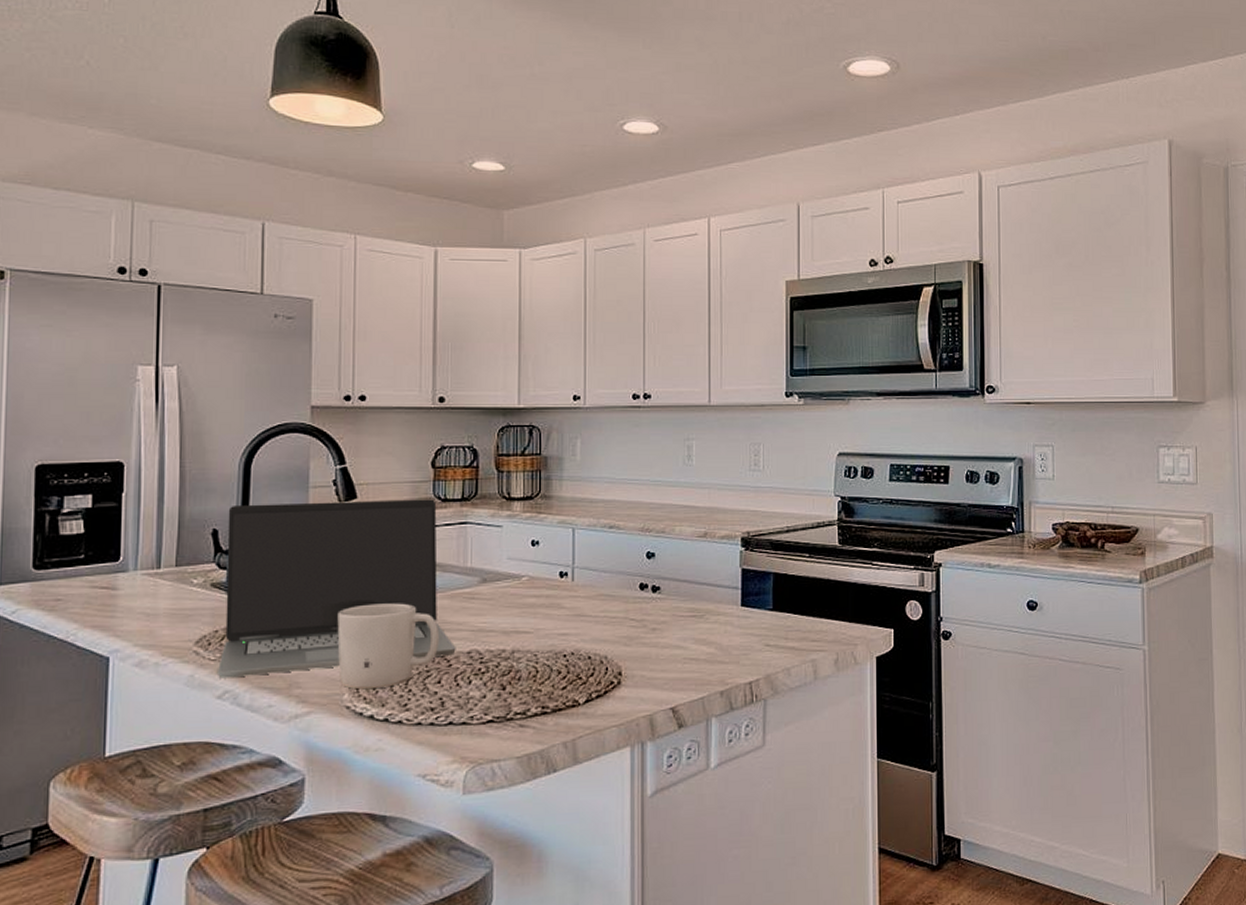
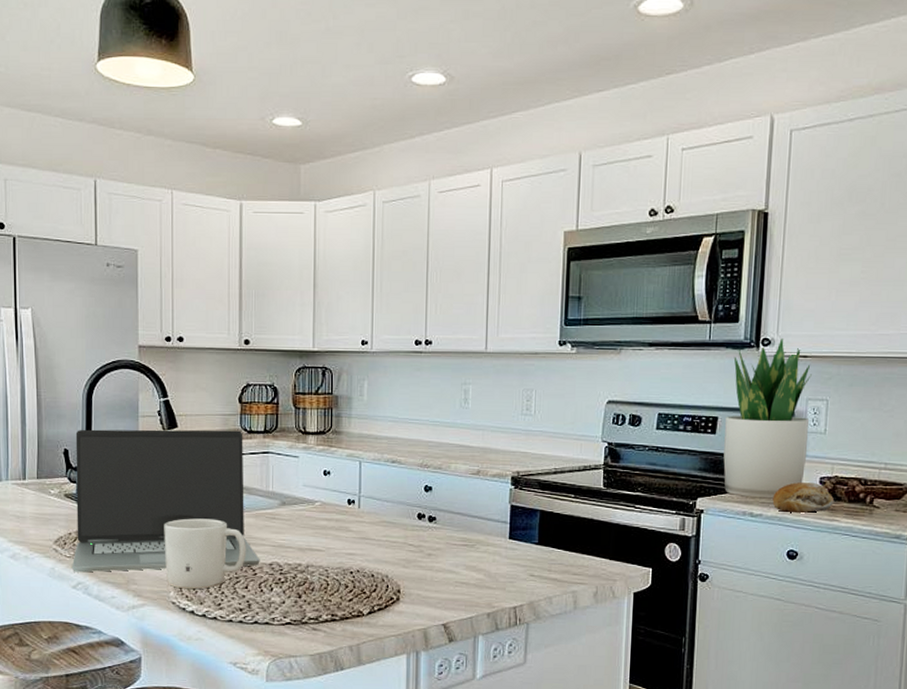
planter: none [957,386,1038,548] -> present [723,338,812,499]
bread: none [1009,530,1068,562] -> present [772,482,835,514]

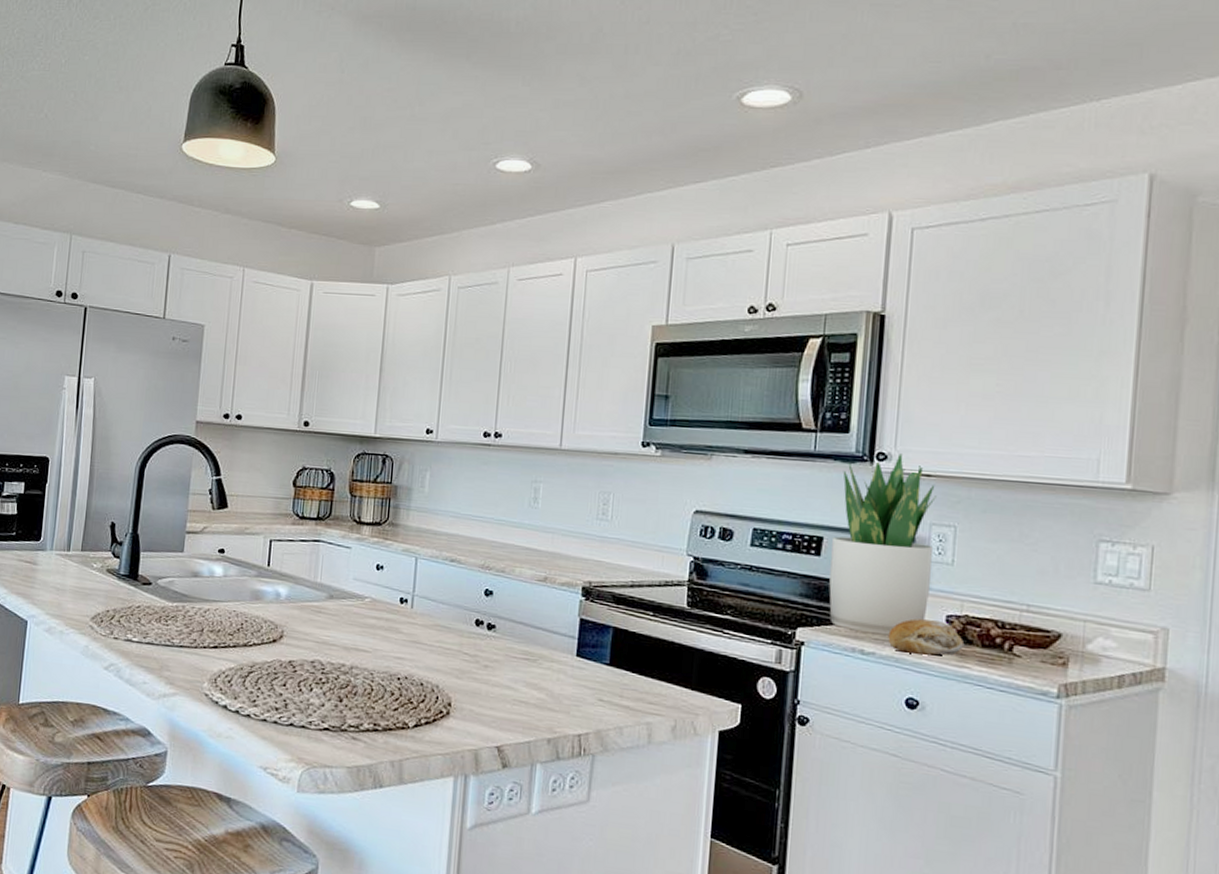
laptop: present [71,429,260,573] -> none [105,503,302,662]
mug: present [164,518,247,590] -> none [201,604,289,683]

